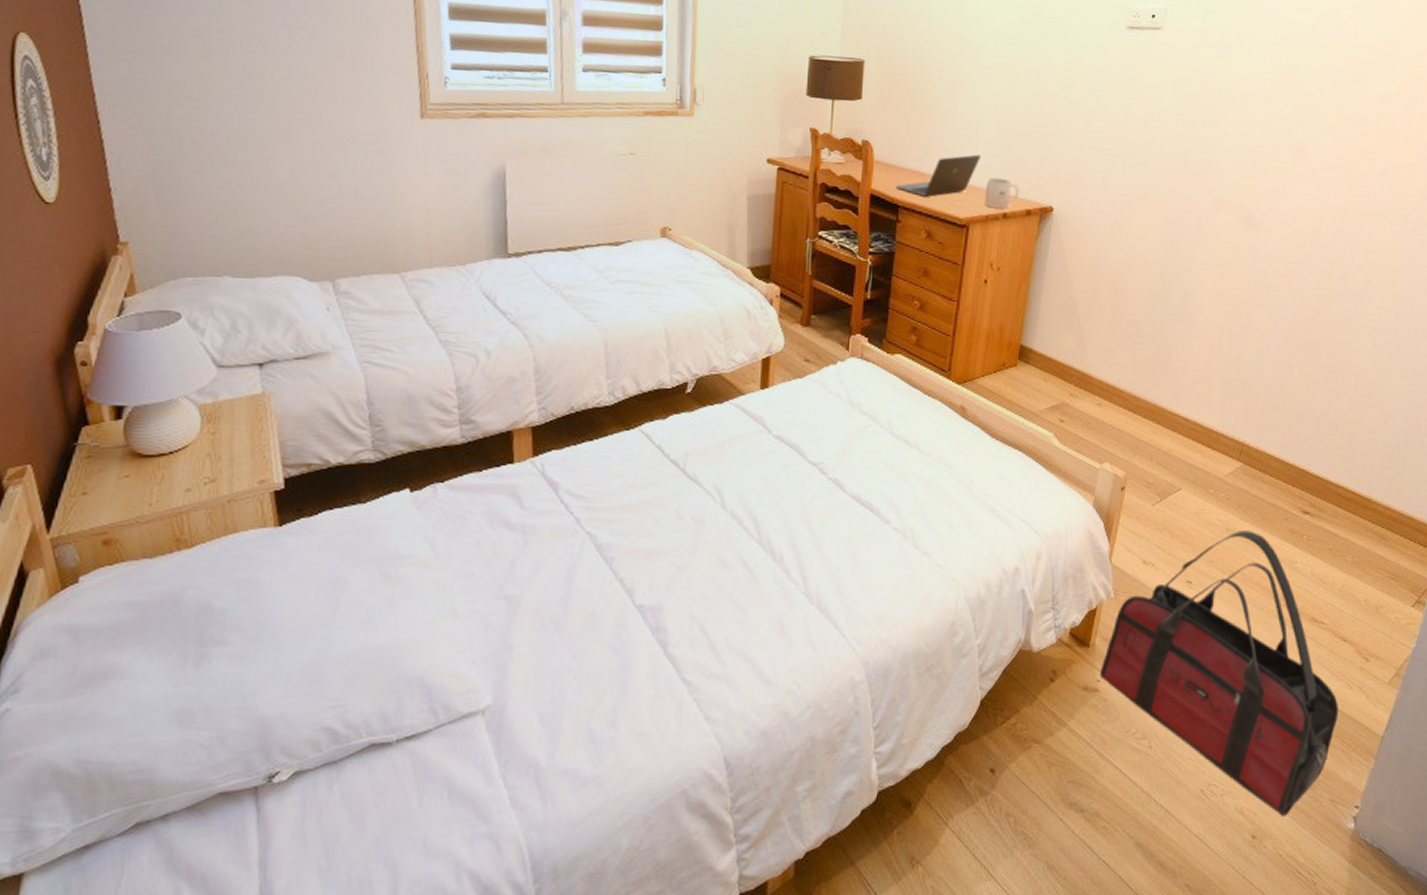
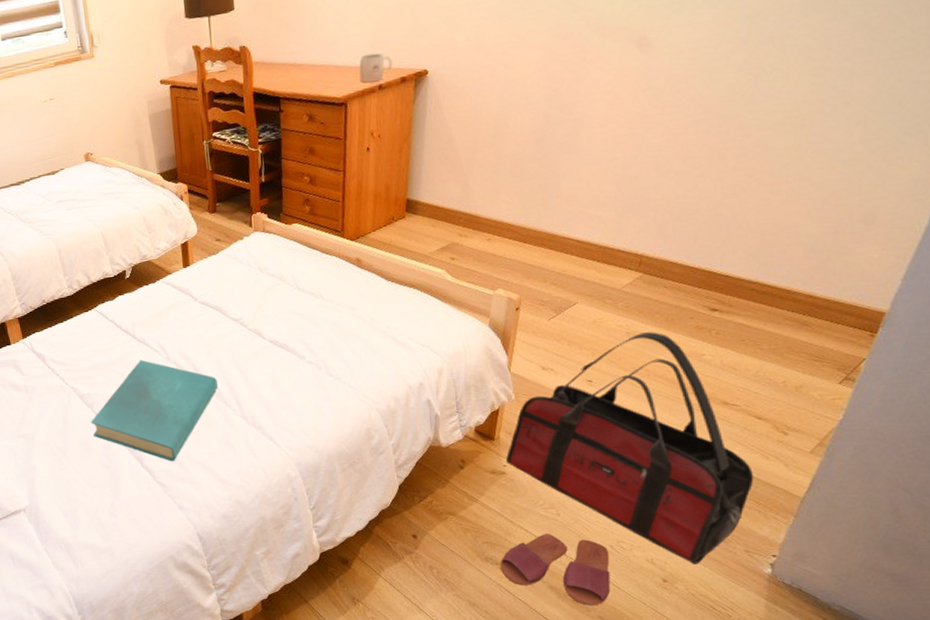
book: none [604,503,782,649] -> present [90,359,219,461]
laptop: present [895,154,982,197] -> none [274,36,353,86]
slippers: none [1086,771,1200,871] -> present [501,533,611,606]

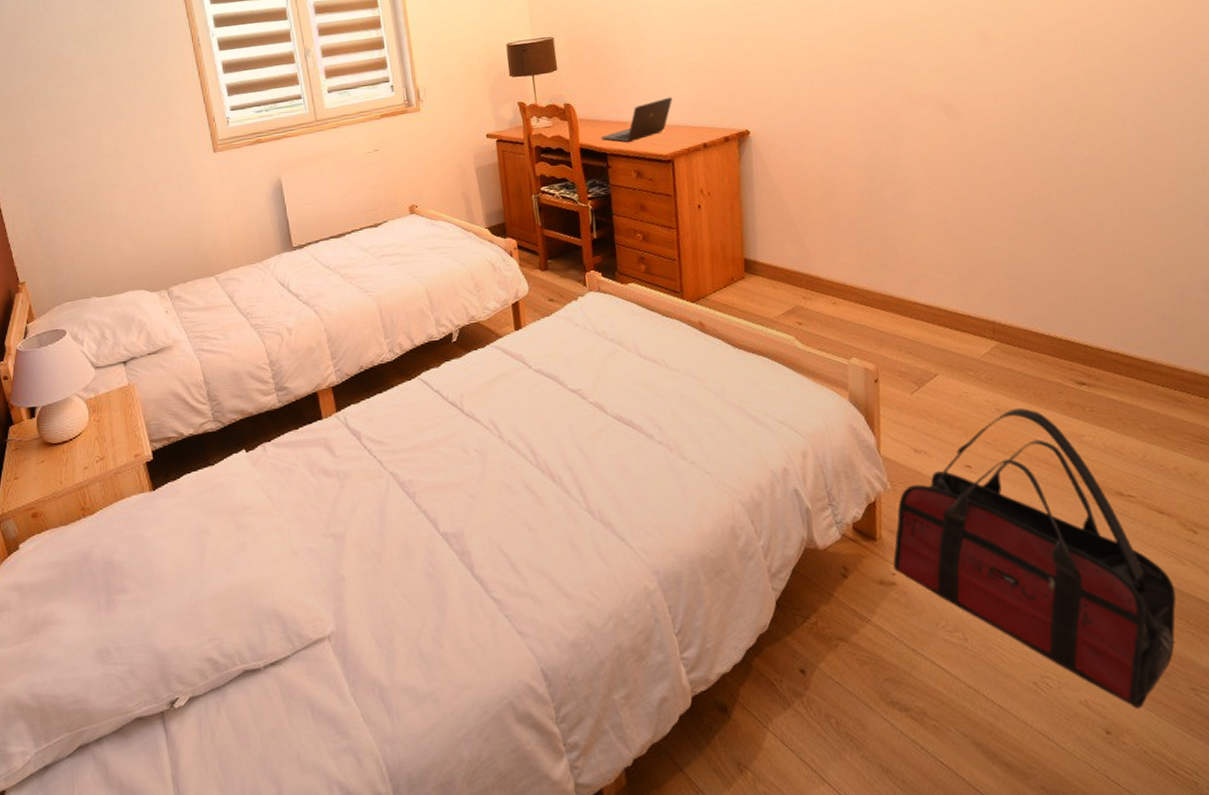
book: present [90,359,219,461] -> none [411,438,559,569]
laptop: none [274,36,353,86] -> present [600,97,673,142]
mug: present [359,53,393,83] -> none [682,113,715,142]
slippers: present [501,533,611,606] -> none [909,665,1047,771]

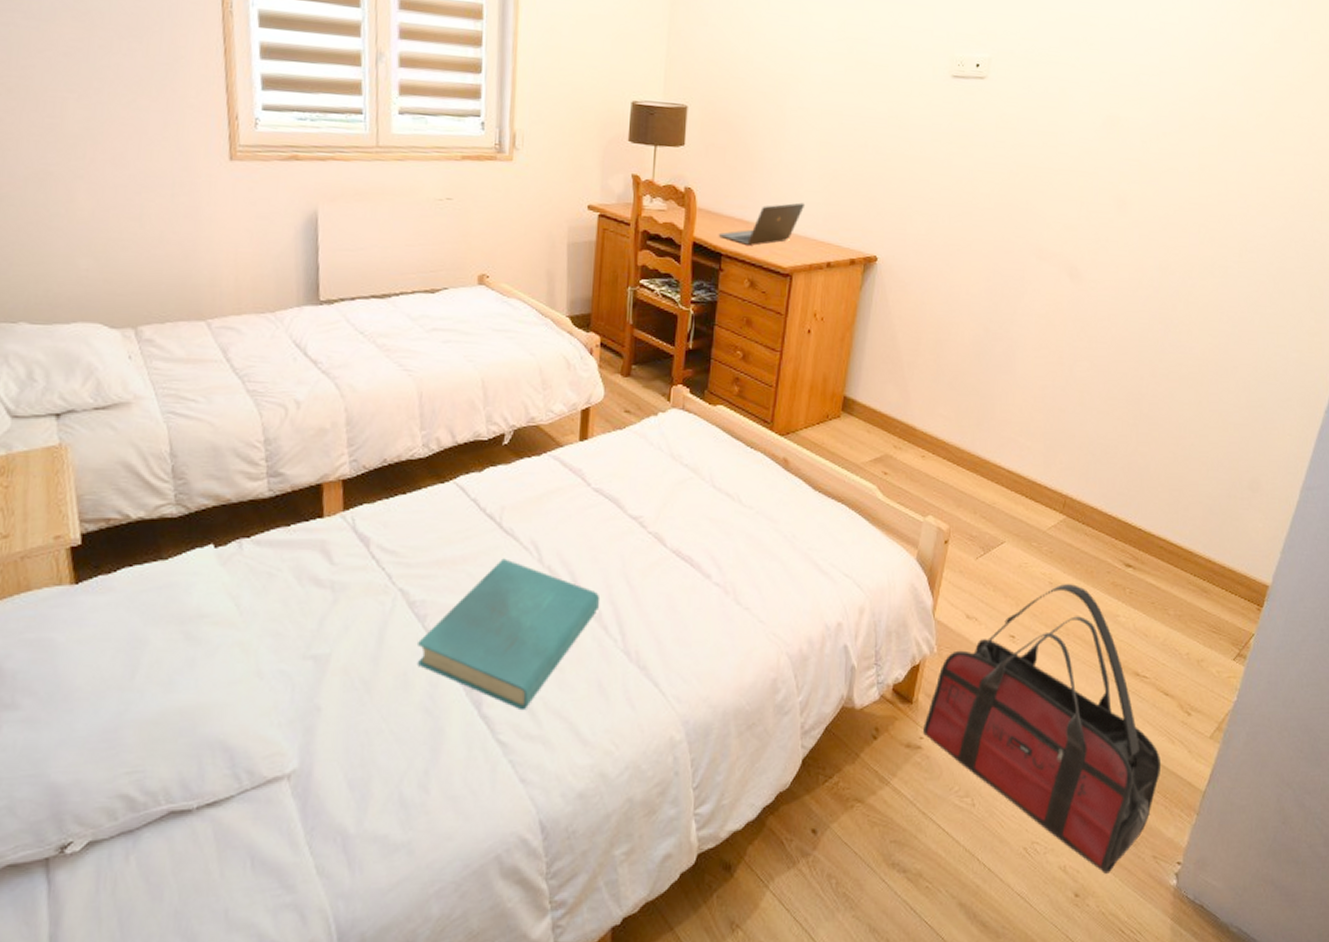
book: none [411,438,559,569] -> present [416,558,601,709]

